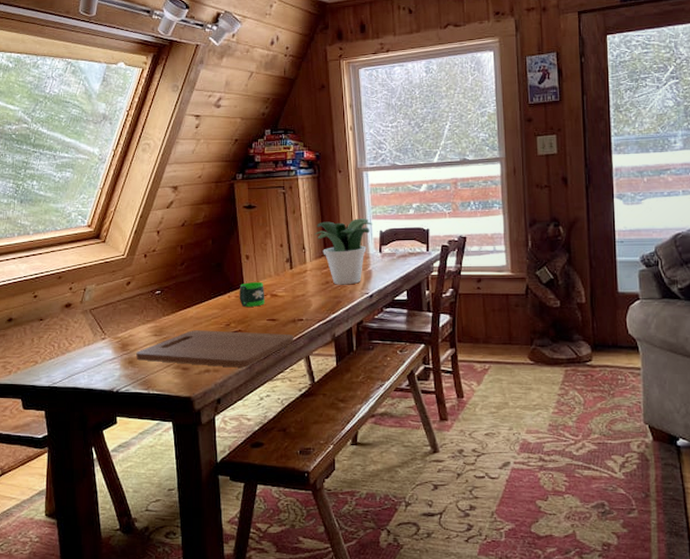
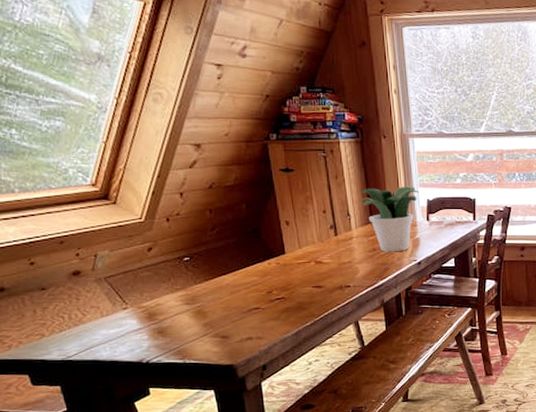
cutting board: present [136,330,294,368] -> none [166,298,342,335]
mug: present [239,282,265,307] -> none [280,249,309,274]

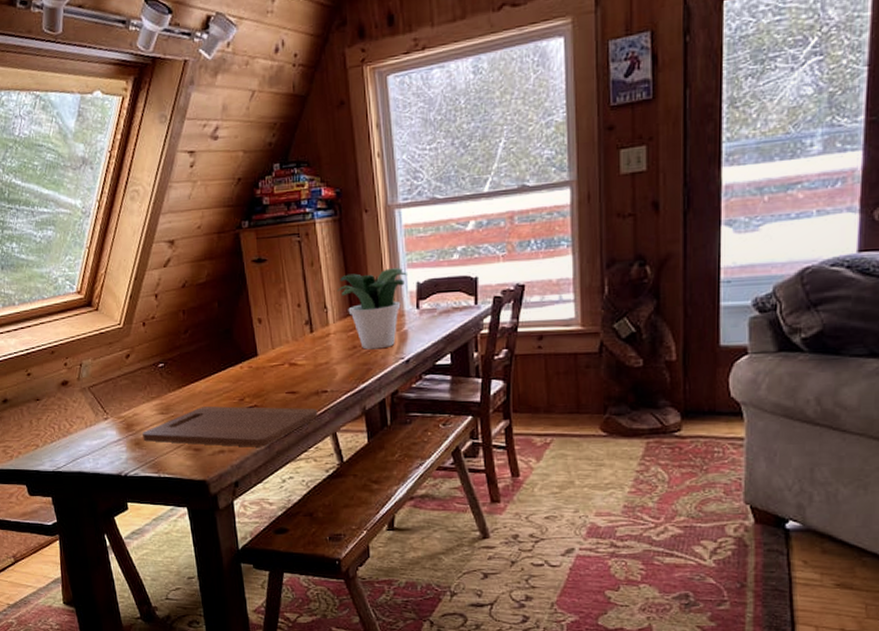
cutting board: none [166,298,342,335] -> present [142,406,318,447]

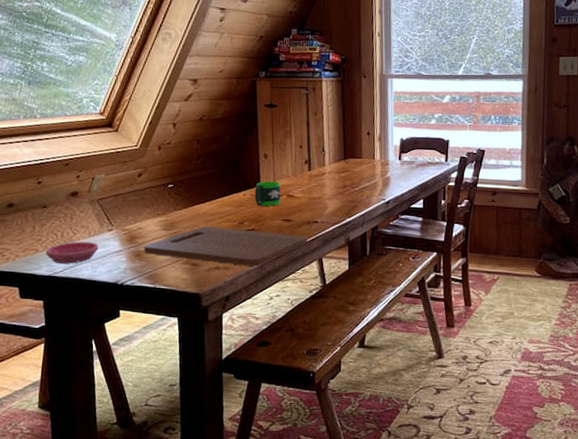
saucer: none [46,433,97,458] -> present [45,241,99,264]
mug: none [252,349,283,379] -> present [254,181,281,206]
potted plant: present [337,268,409,350] -> none [335,125,395,190]

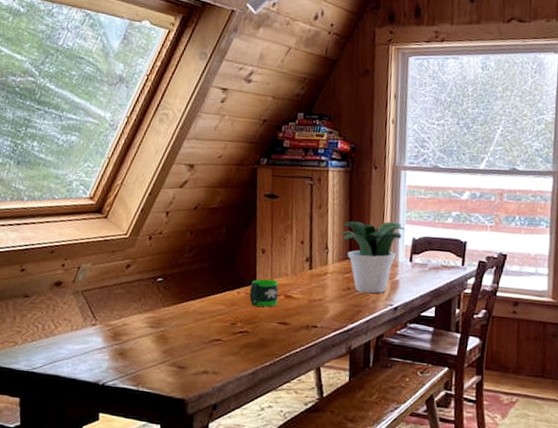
saucer: present [45,241,99,264] -> none [24,335,81,360]
cutting board: present [144,226,308,267] -> none [128,325,306,373]
potted plant: none [335,125,395,190] -> present [340,221,406,294]

